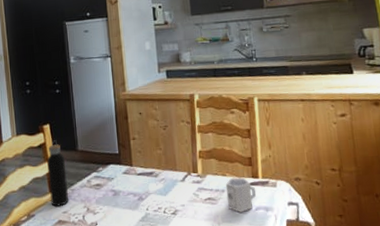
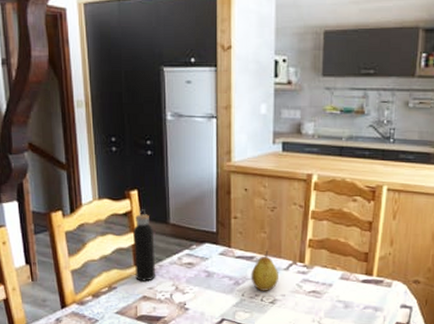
fruit: none [152,164,177,204] -> present [251,250,278,291]
cup: present [225,177,256,214] -> none [333,273,367,310]

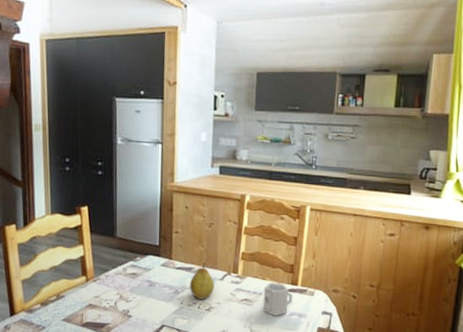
water bottle: present [133,209,156,282] -> none [82,224,103,291]
cup: none [333,273,367,310] -> present [262,283,292,317]

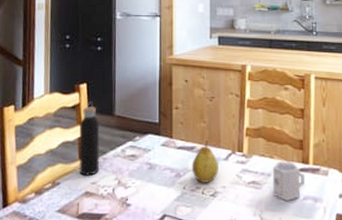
water bottle: none [82,224,103,291] -> present [79,102,100,177]

